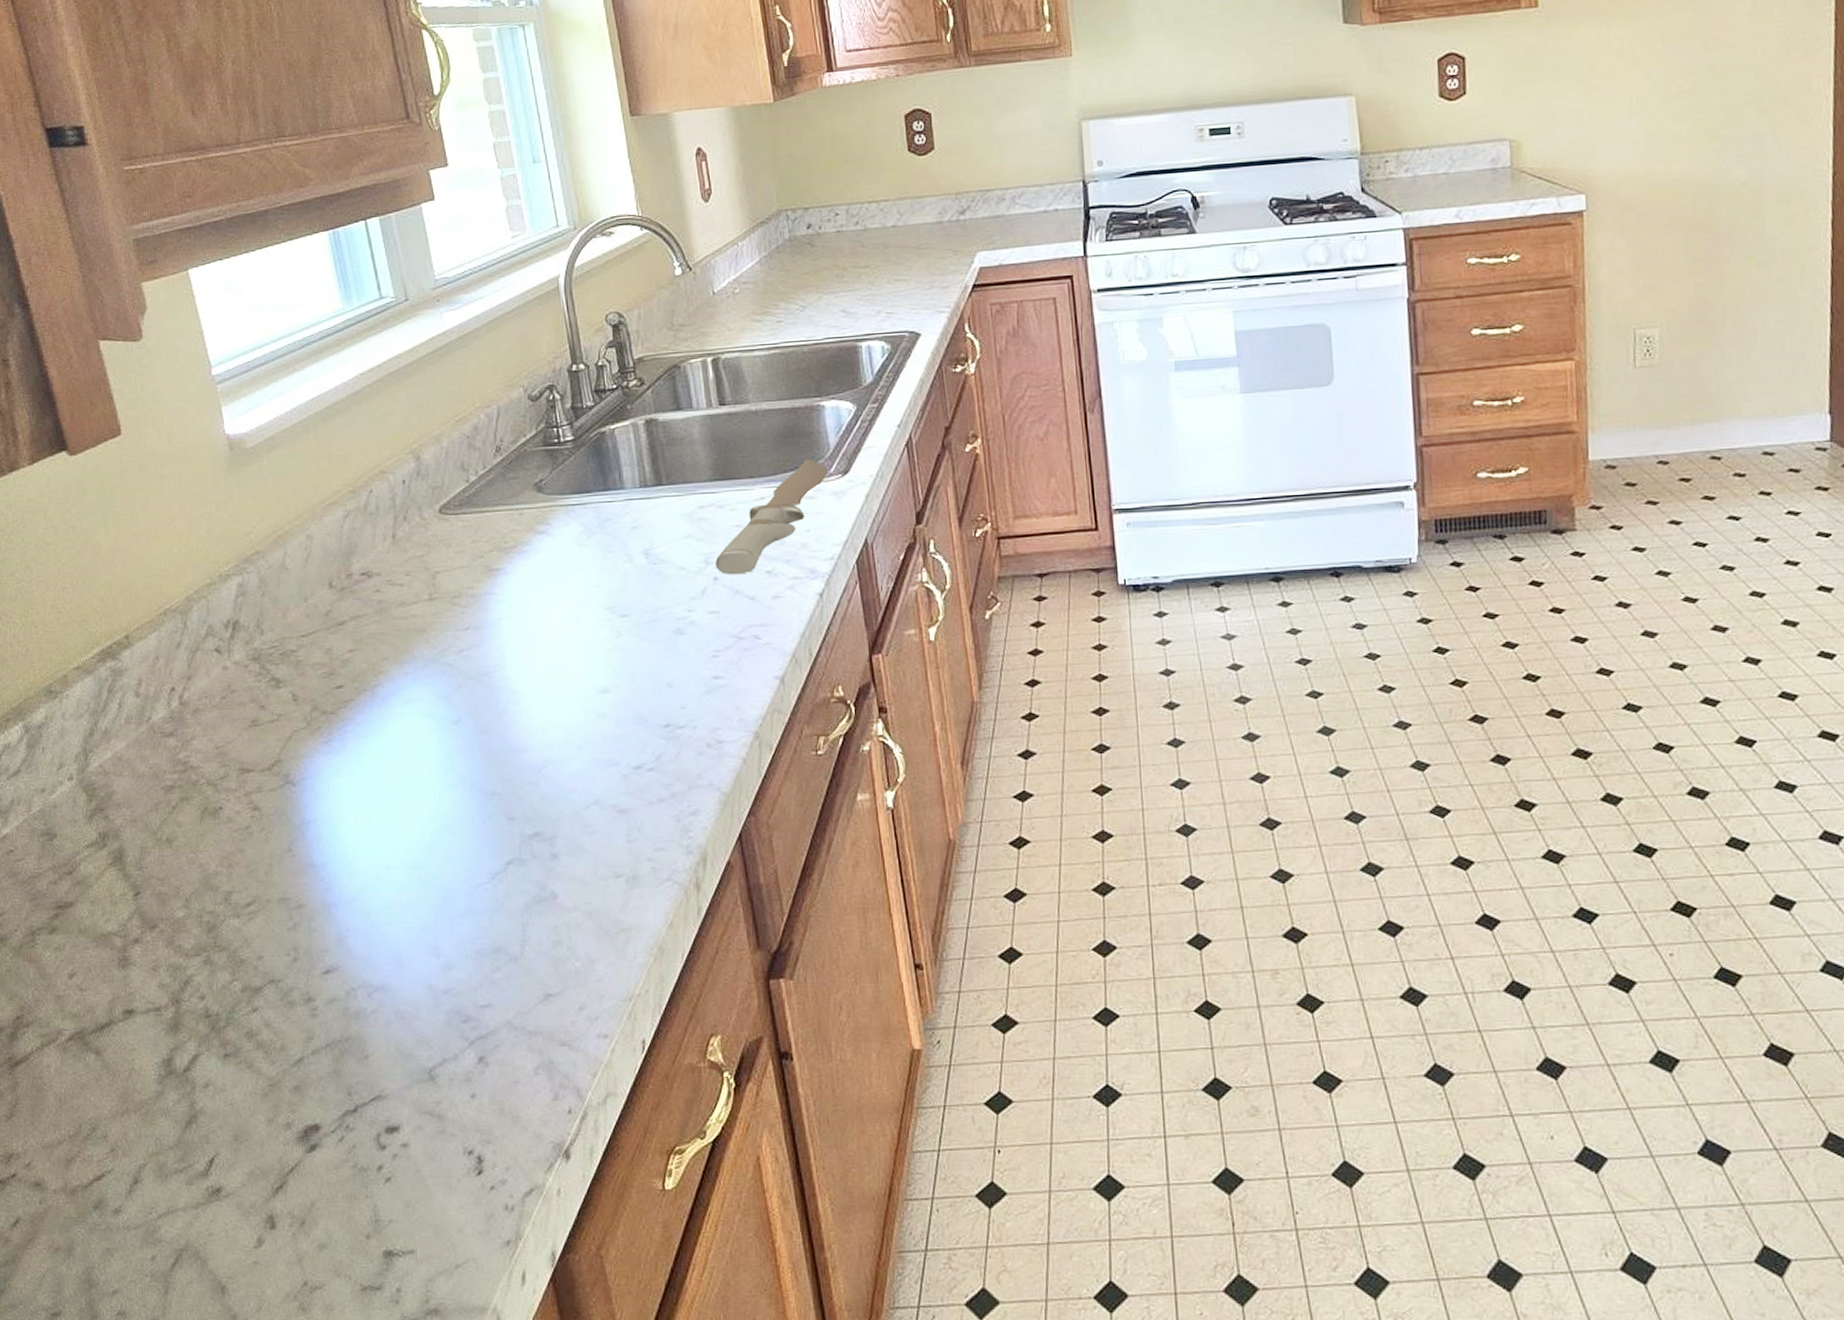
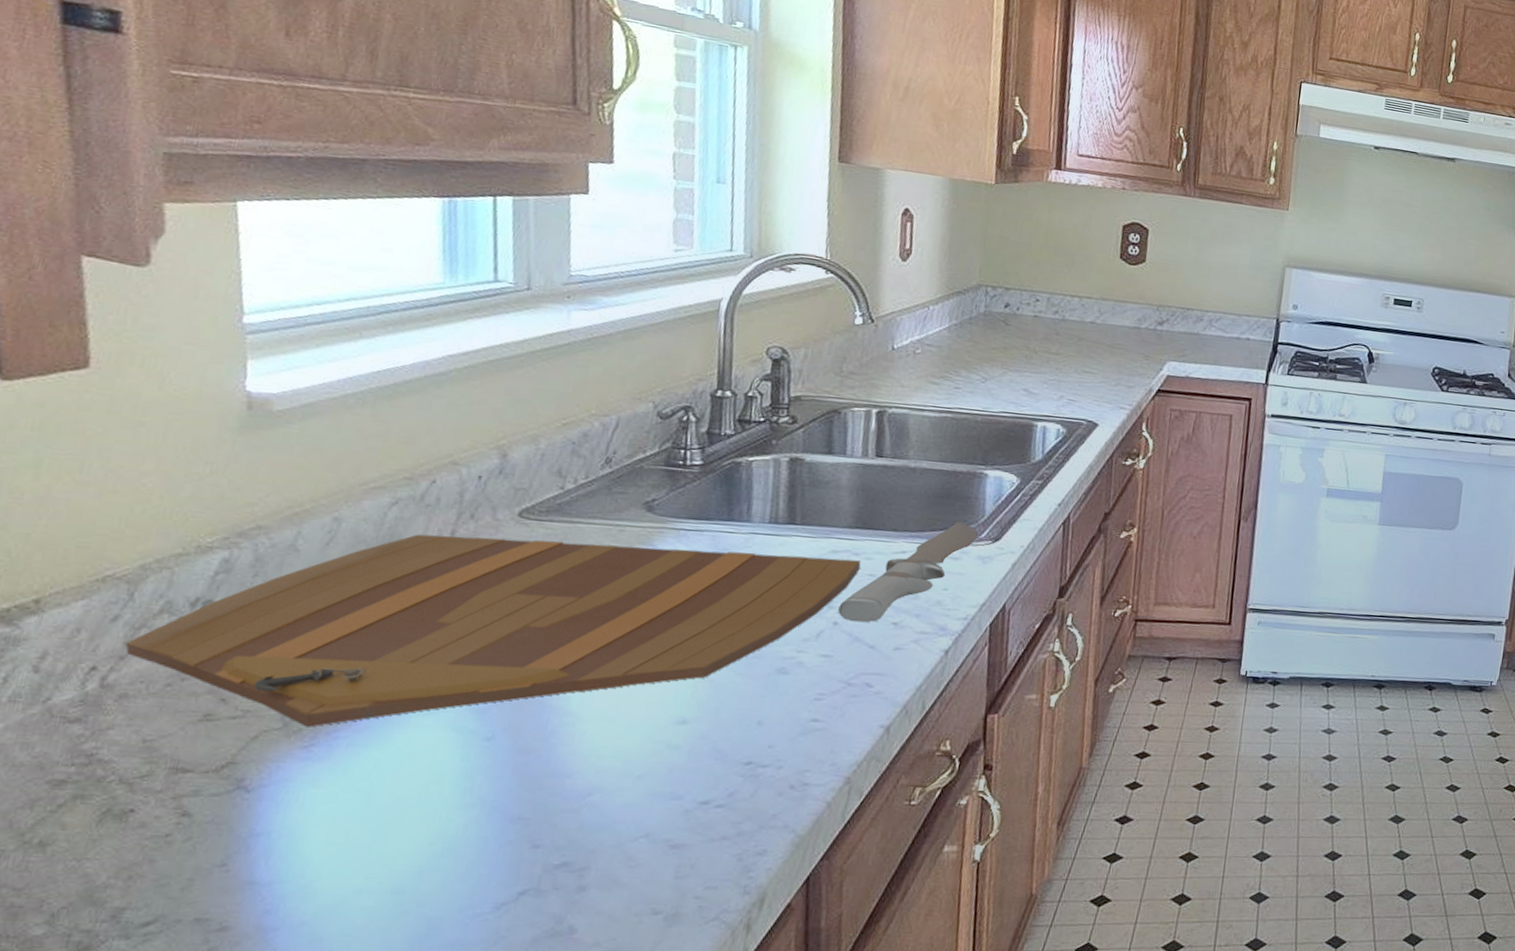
cutting board: none [189,513,727,725] -> present [125,534,861,727]

